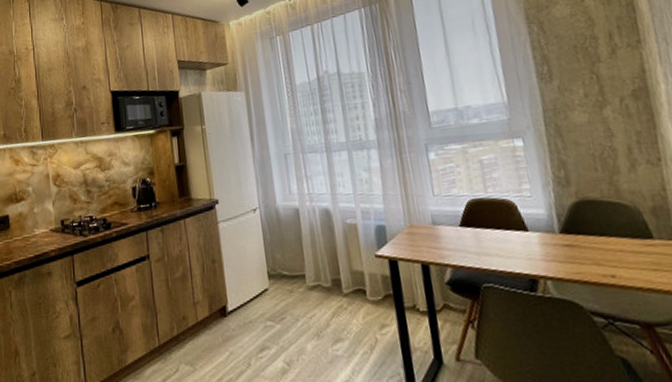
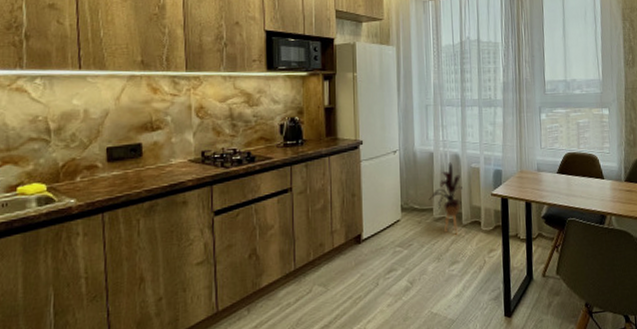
house plant: none [299,219,340,308] -> present [429,162,462,236]

